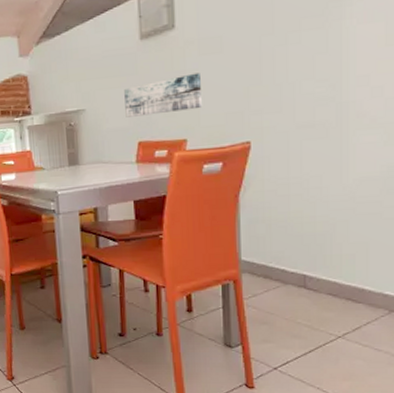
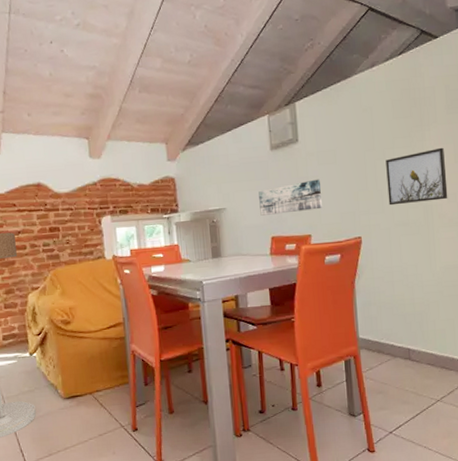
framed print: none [288,26,372,103] -> present [386,147,448,206]

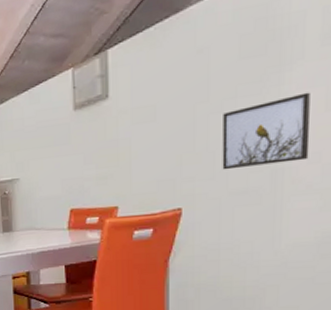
wall art: present [258,179,323,216] -> none [57,141,135,186]

